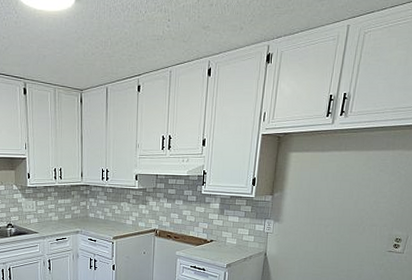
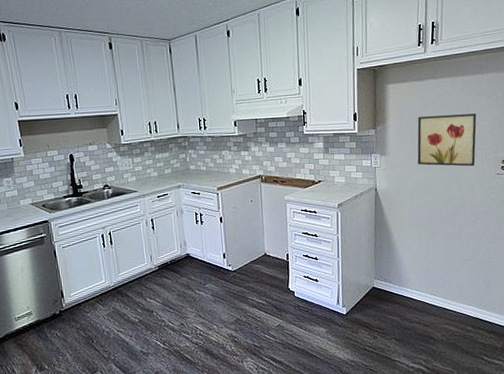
wall art: none [310,187,376,242] -> present [417,113,477,167]

